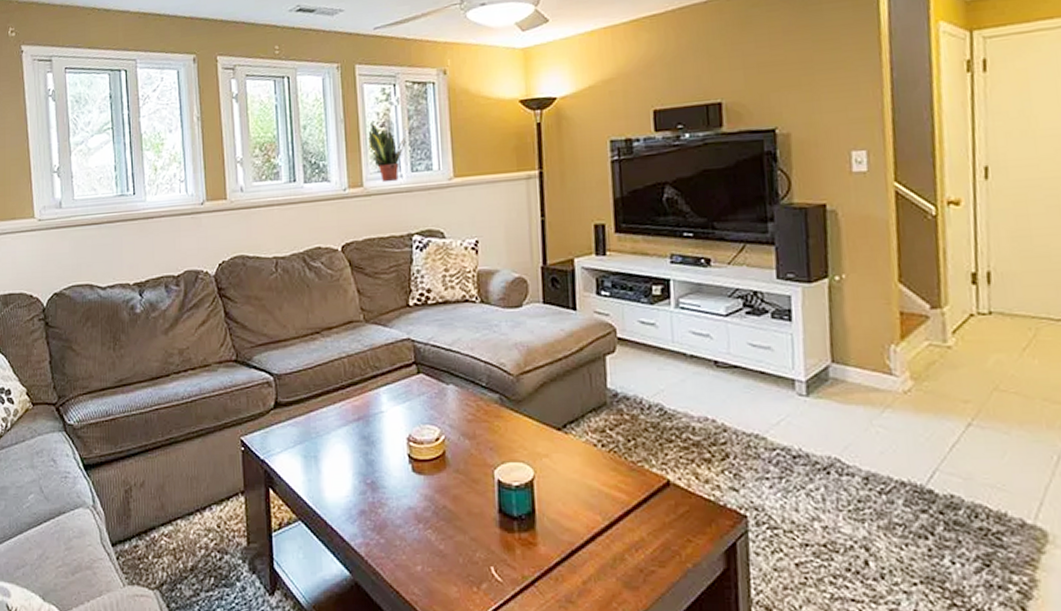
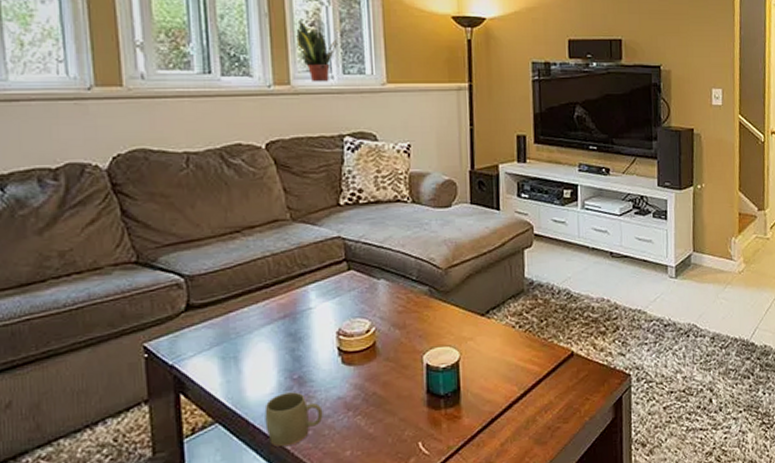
mug: none [341,497,395,553] -> present [264,392,323,447]

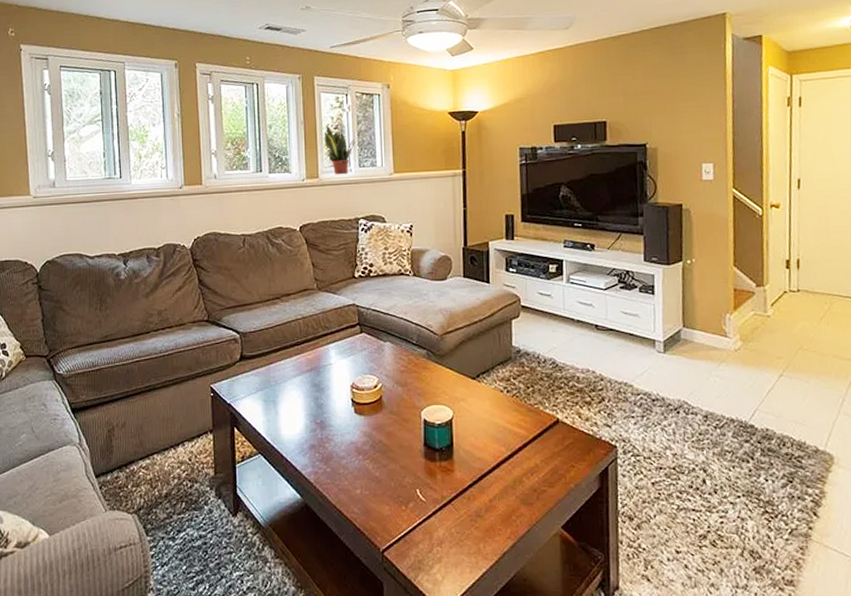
mug: present [264,392,323,447] -> none [295,434,339,480]

